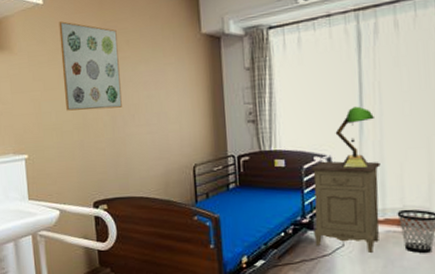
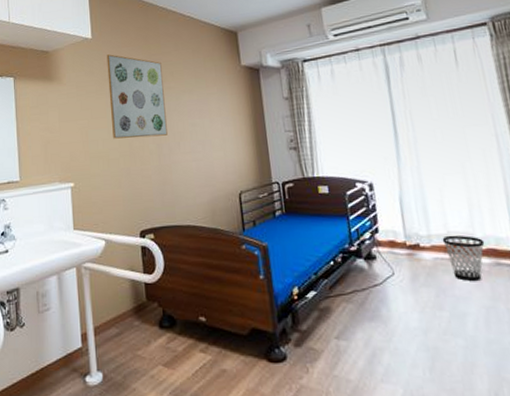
nightstand: present [311,161,381,253] -> none [354,187,429,281]
table lamp: present [335,106,374,169] -> none [374,133,410,195]

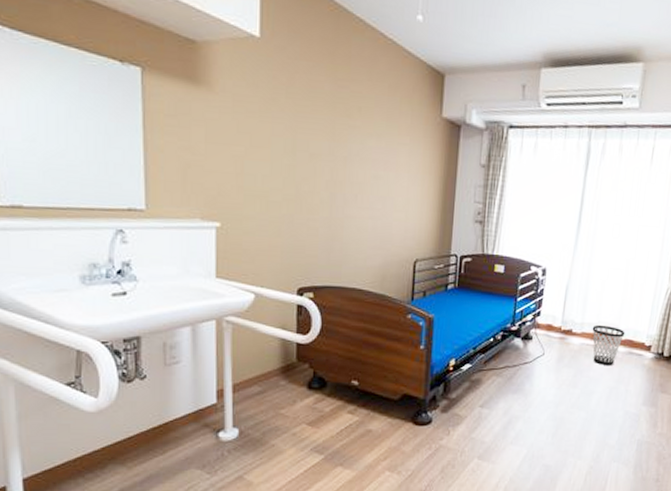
wall art: present [106,54,168,139] -> none [276,65,348,184]

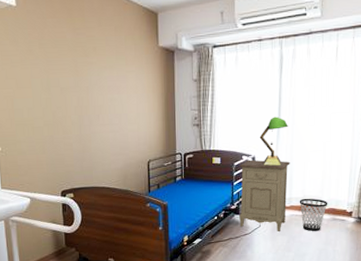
nightstand: none [519,271,586,363] -> present [239,159,290,231]
table lamp: none [553,222,588,283] -> present [259,116,288,166]

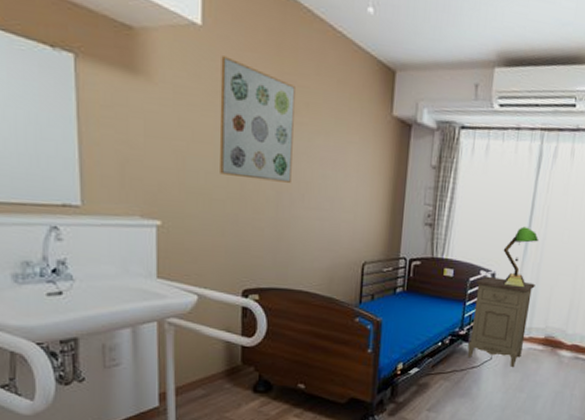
wall art: none [31,24,88,109] -> present [219,56,295,183]
wastebasket: present [299,198,328,231] -> none [539,329,572,370]

